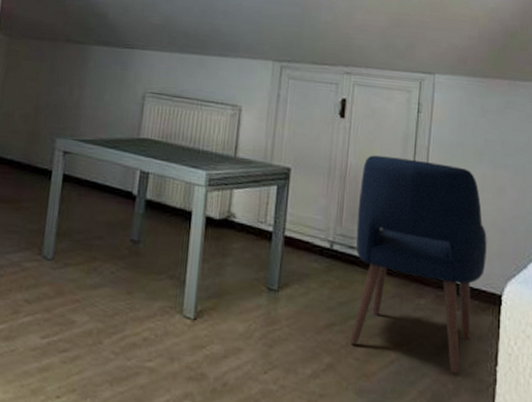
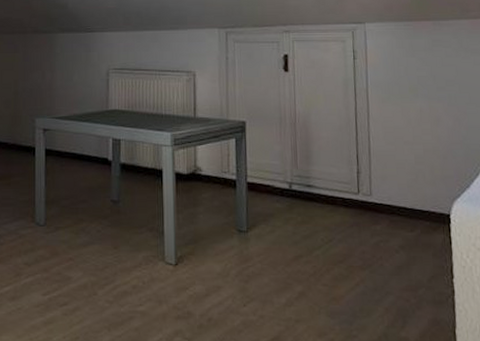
chair: present [349,155,487,373] -> none [309,101,432,288]

